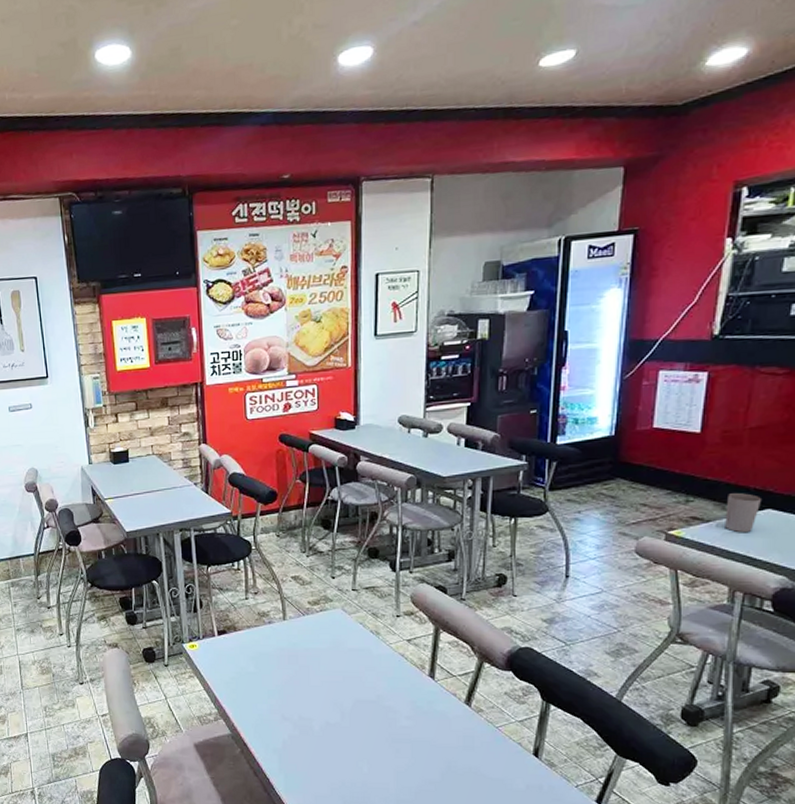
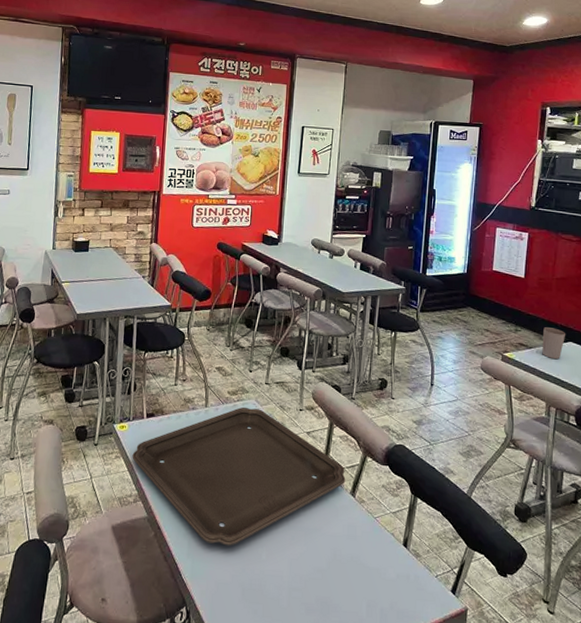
tray: none [207,617,458,760] -> present [132,407,346,546]

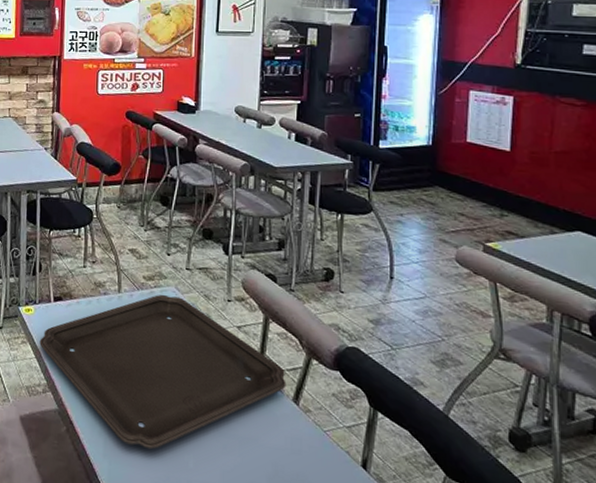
cup: present [542,327,566,360] -> none [538,212,572,253]

